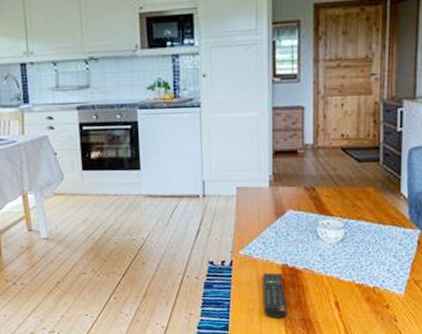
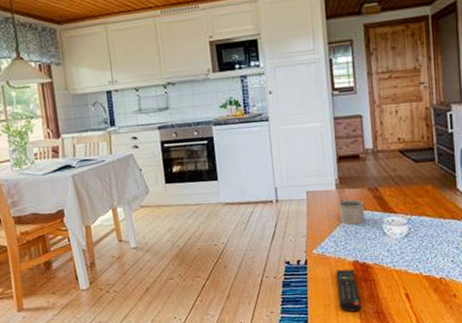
mug: none [271,198,299,226] -> present [339,199,365,225]

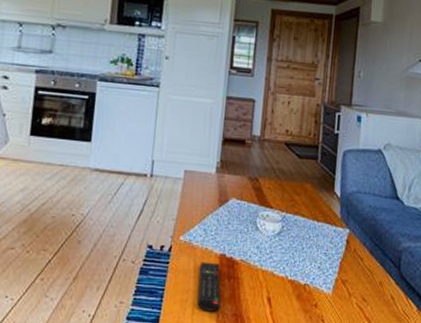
mug: present [339,199,365,225] -> none [214,185,242,214]

